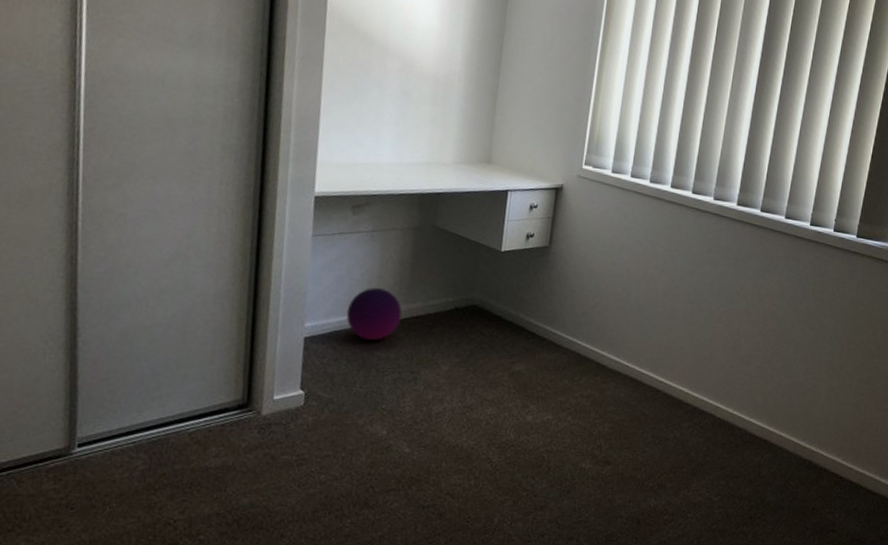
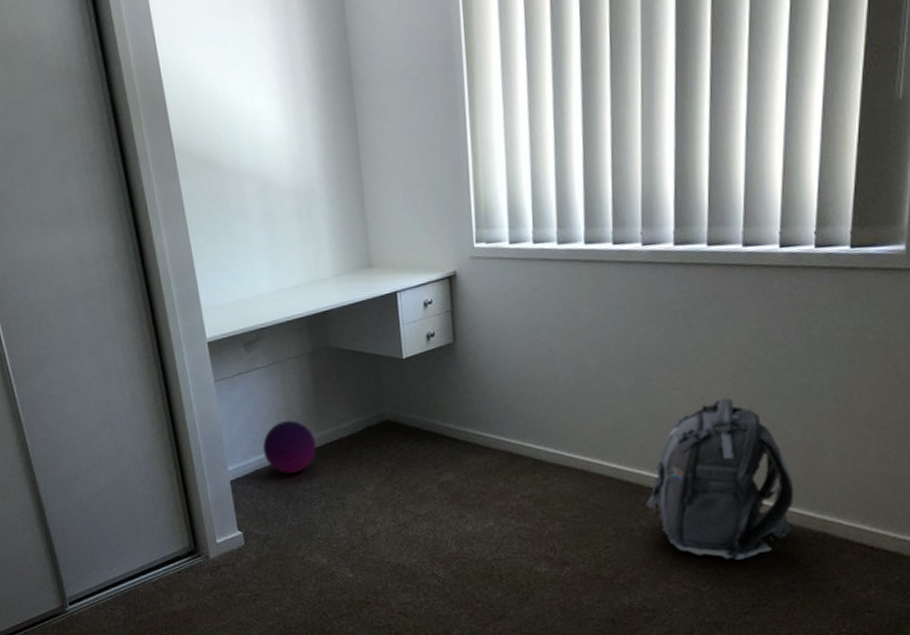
backpack: none [682,336,794,476] -> present [646,397,795,560]

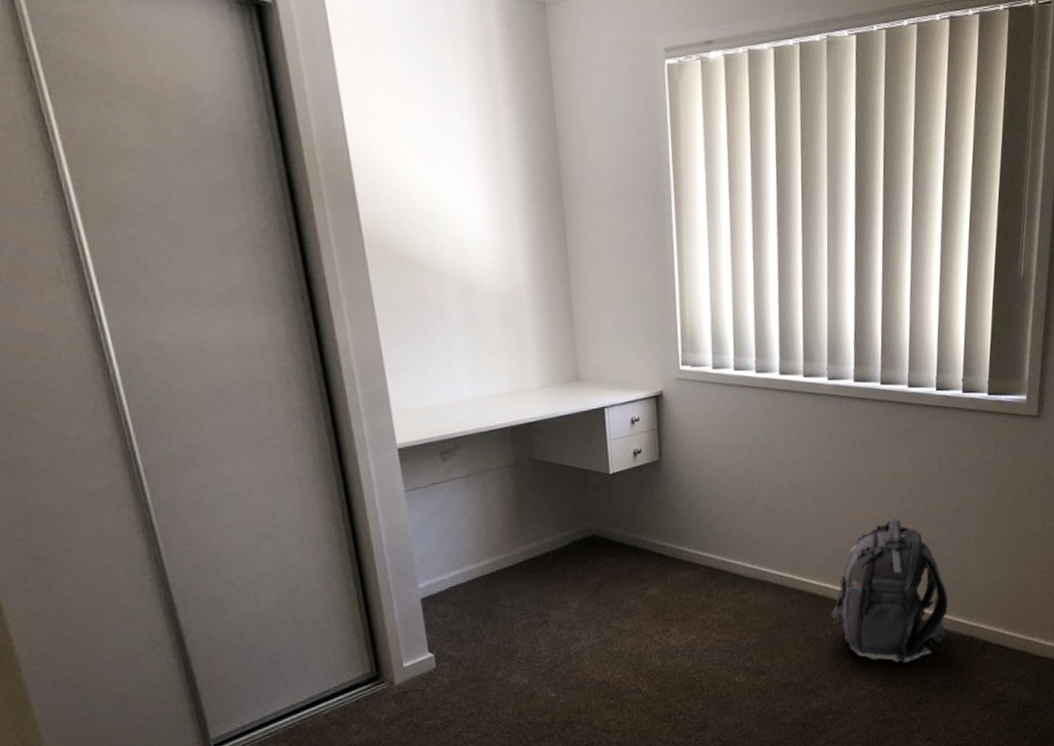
ball: present [262,420,317,474] -> none [459,534,519,590]

